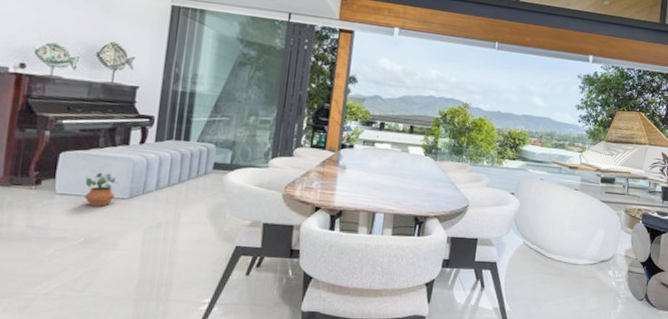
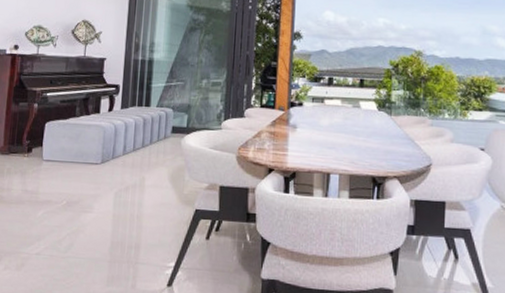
potted plant: present [84,172,119,207] -> none [65,139,93,172]

